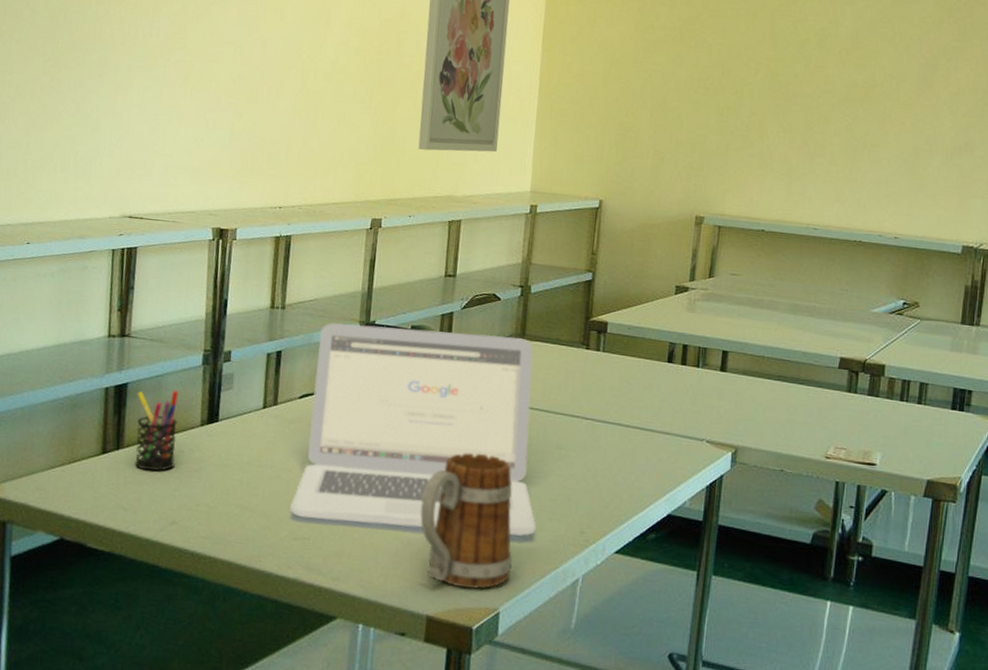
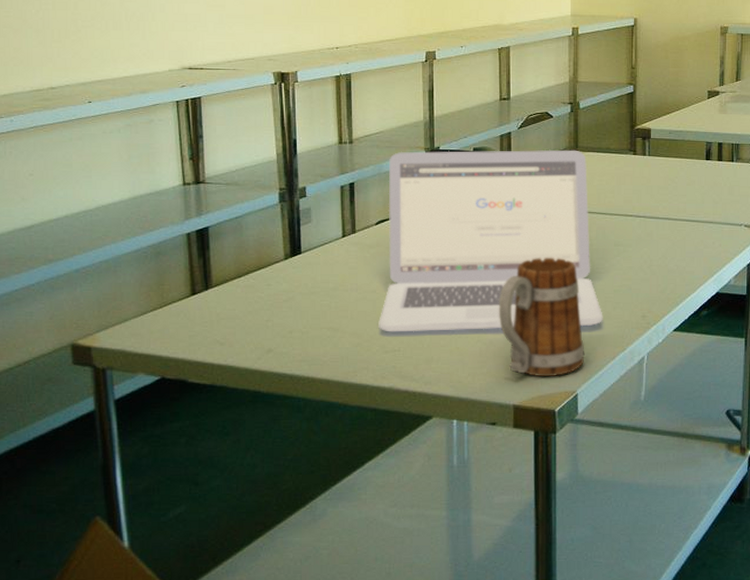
pen holder: present [135,390,179,471] -> none [219,229,264,306]

